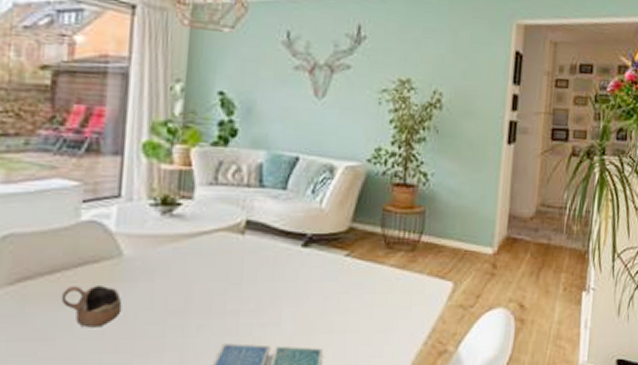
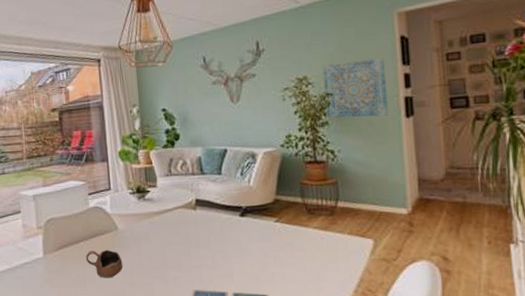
wall art: none [425,68,496,139] -> present [322,58,389,118]

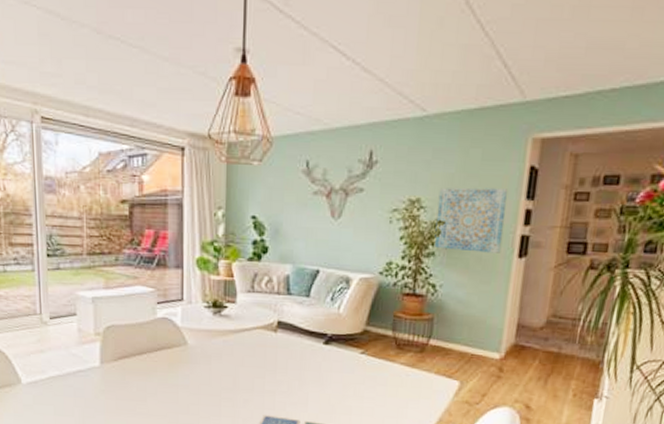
cup: present [85,249,123,278] -> none [148,364,189,395]

